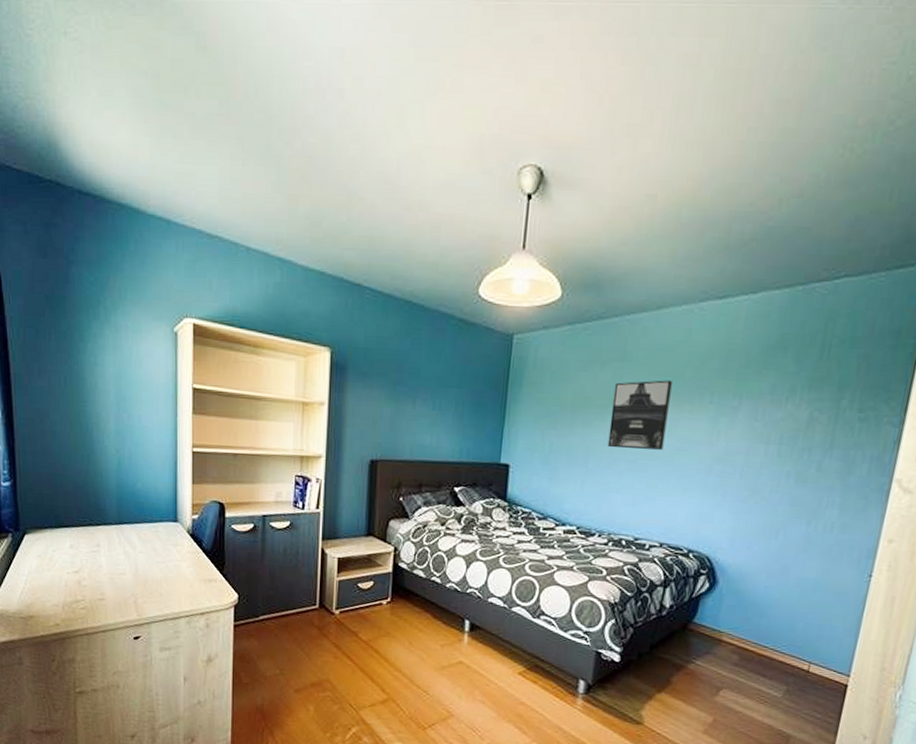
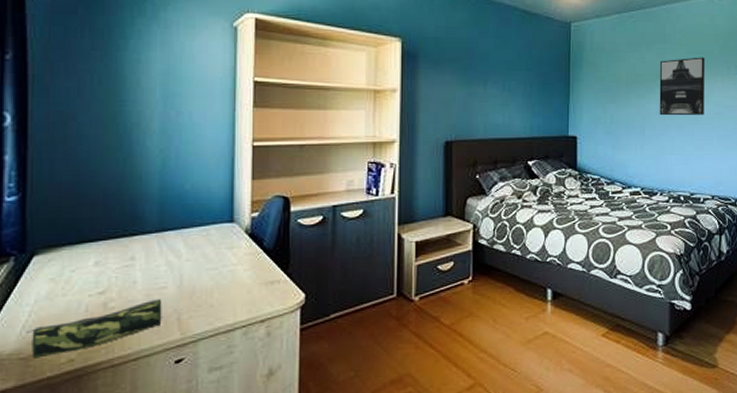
pencil case: none [24,583,123,619] -> present [27,299,162,358]

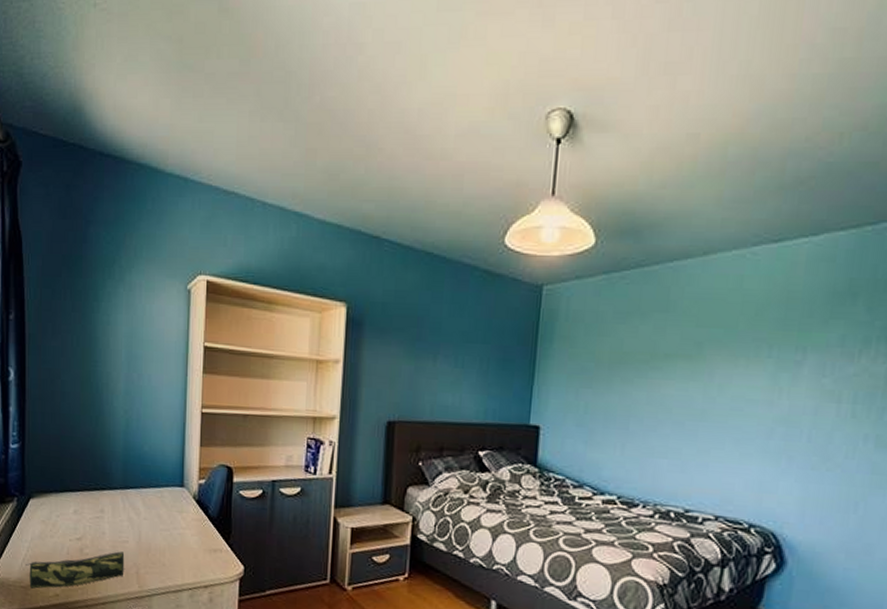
wall art: present [659,57,705,116] -> none [650,332,723,410]

